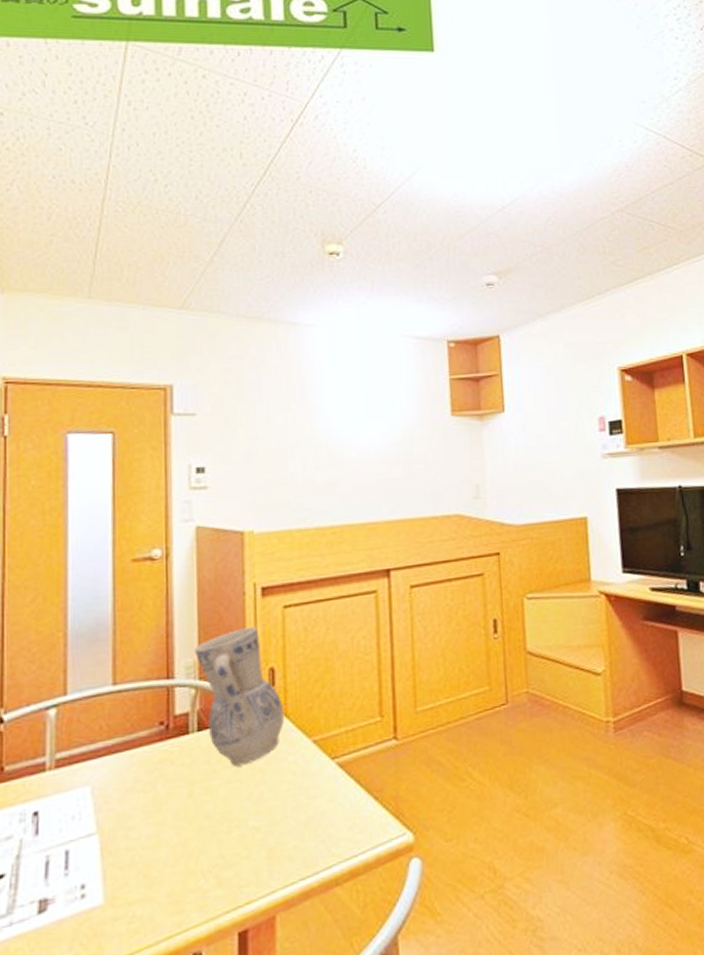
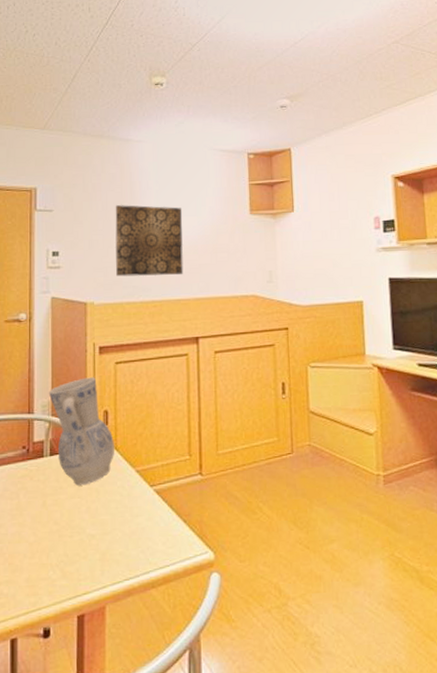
wall art: none [279,406,370,497] -> present [115,205,184,277]

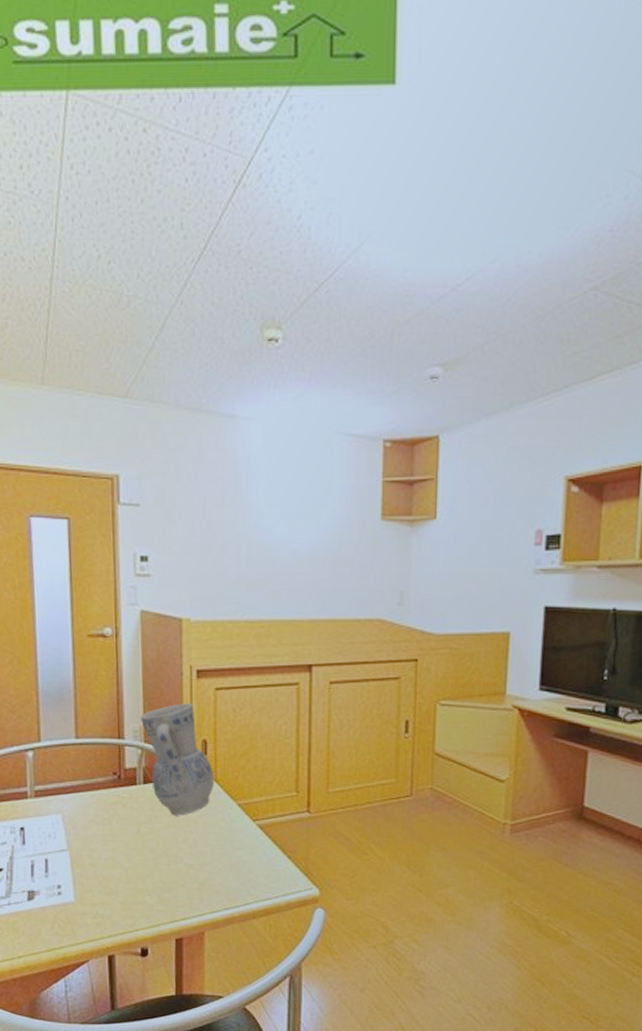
wall art: present [115,205,184,277] -> none [215,501,297,590]

